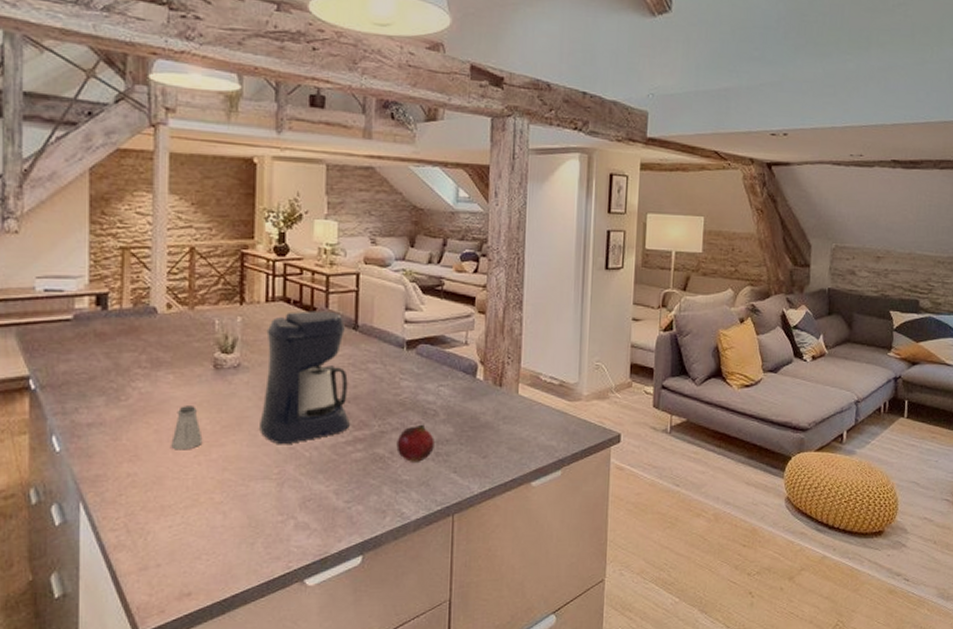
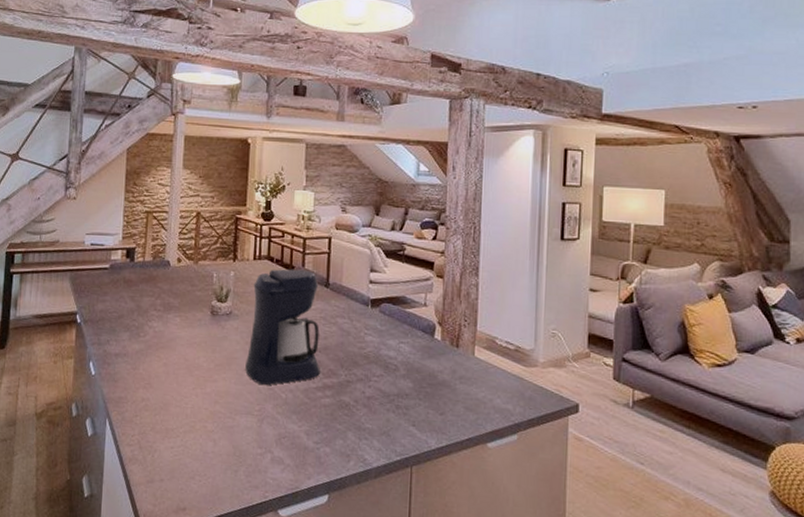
saltshaker: present [171,406,203,450] -> none [176,344,200,383]
fruit: present [396,424,434,462] -> none [360,377,395,413]

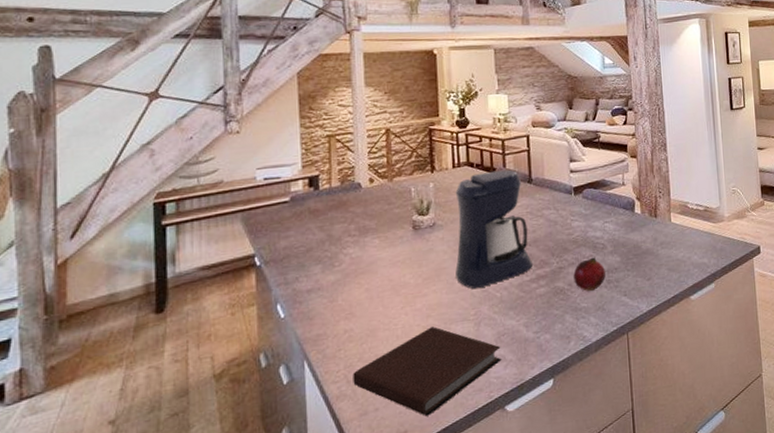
notebook: none [144,413,280,499] -> present [353,326,502,416]
fruit: none [360,377,395,413] -> present [573,257,606,291]

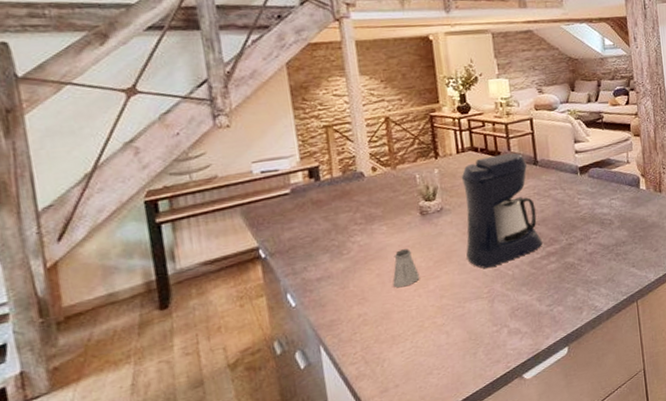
notebook: present [353,326,502,416] -> none [370,306,517,389]
saltshaker: none [381,264,408,305] -> present [392,248,420,288]
fruit: present [573,257,606,291] -> none [582,232,614,265]

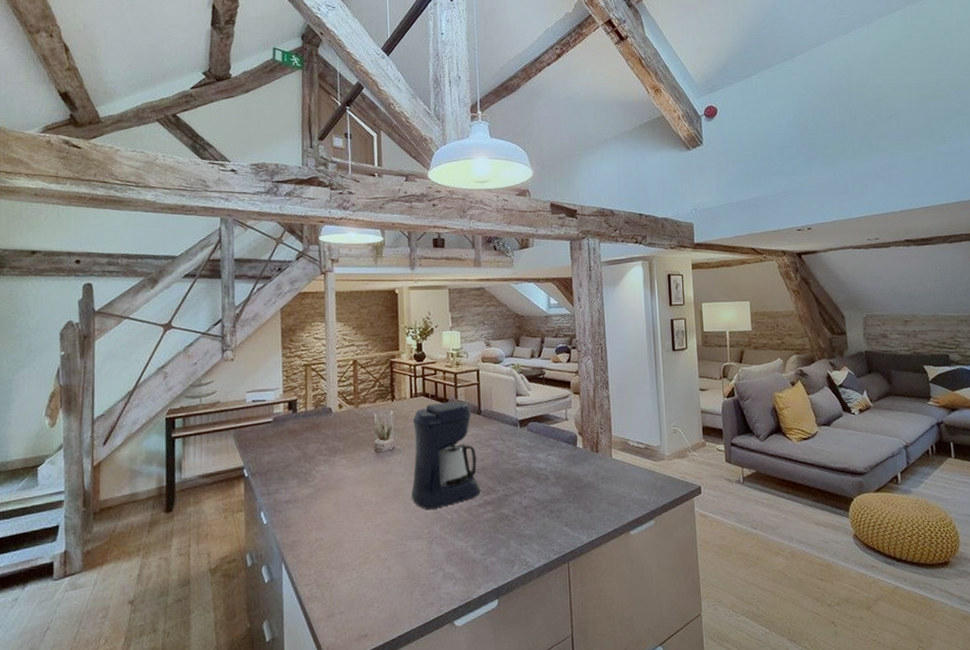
saltshaker: present [392,248,420,288] -> none [347,482,370,519]

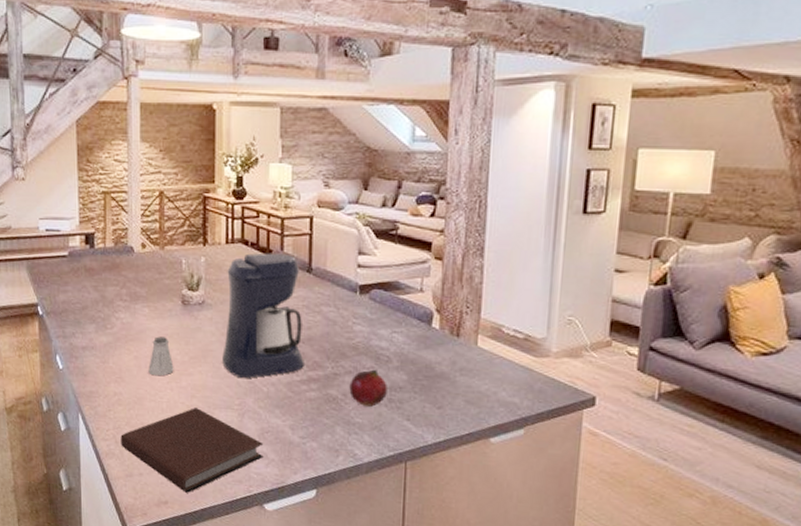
notebook: none [322,542,451,623] -> present [120,407,264,493]
saltshaker: none [347,482,370,519] -> present [148,336,174,377]
fruit: none [518,487,548,519] -> present [349,369,387,407]

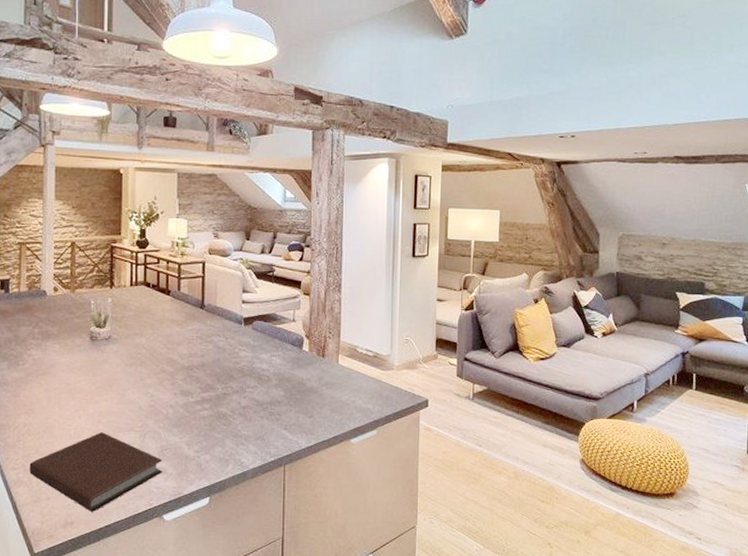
saltshaker: present [148,336,174,377] -> none [58,370,82,406]
coffee maker: present [222,253,304,378] -> none [126,293,198,402]
fruit: present [349,369,387,407] -> none [237,388,268,420]

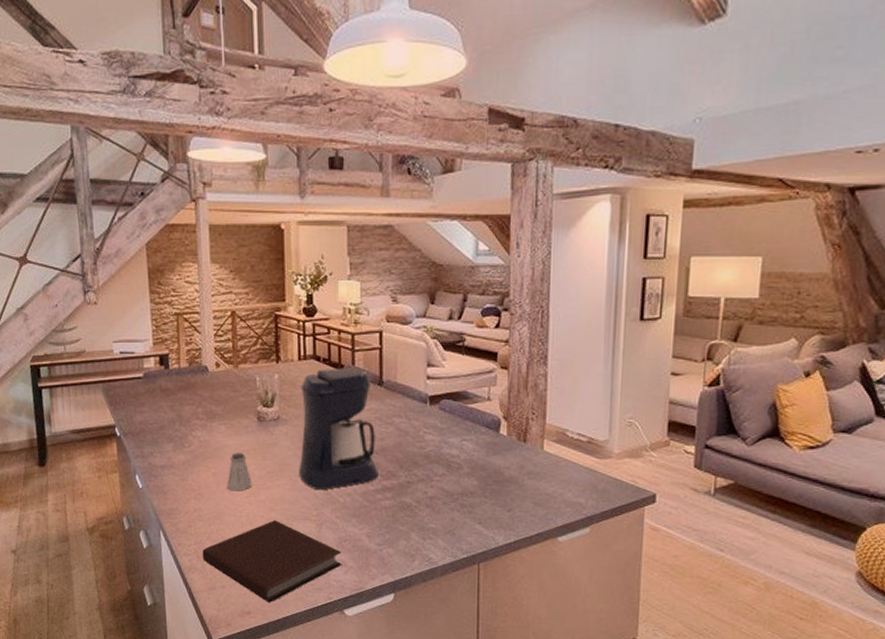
saltshaker: none [58,370,82,406] -> present [227,453,252,491]
coffee maker: none [126,293,198,402] -> present [299,368,378,490]

